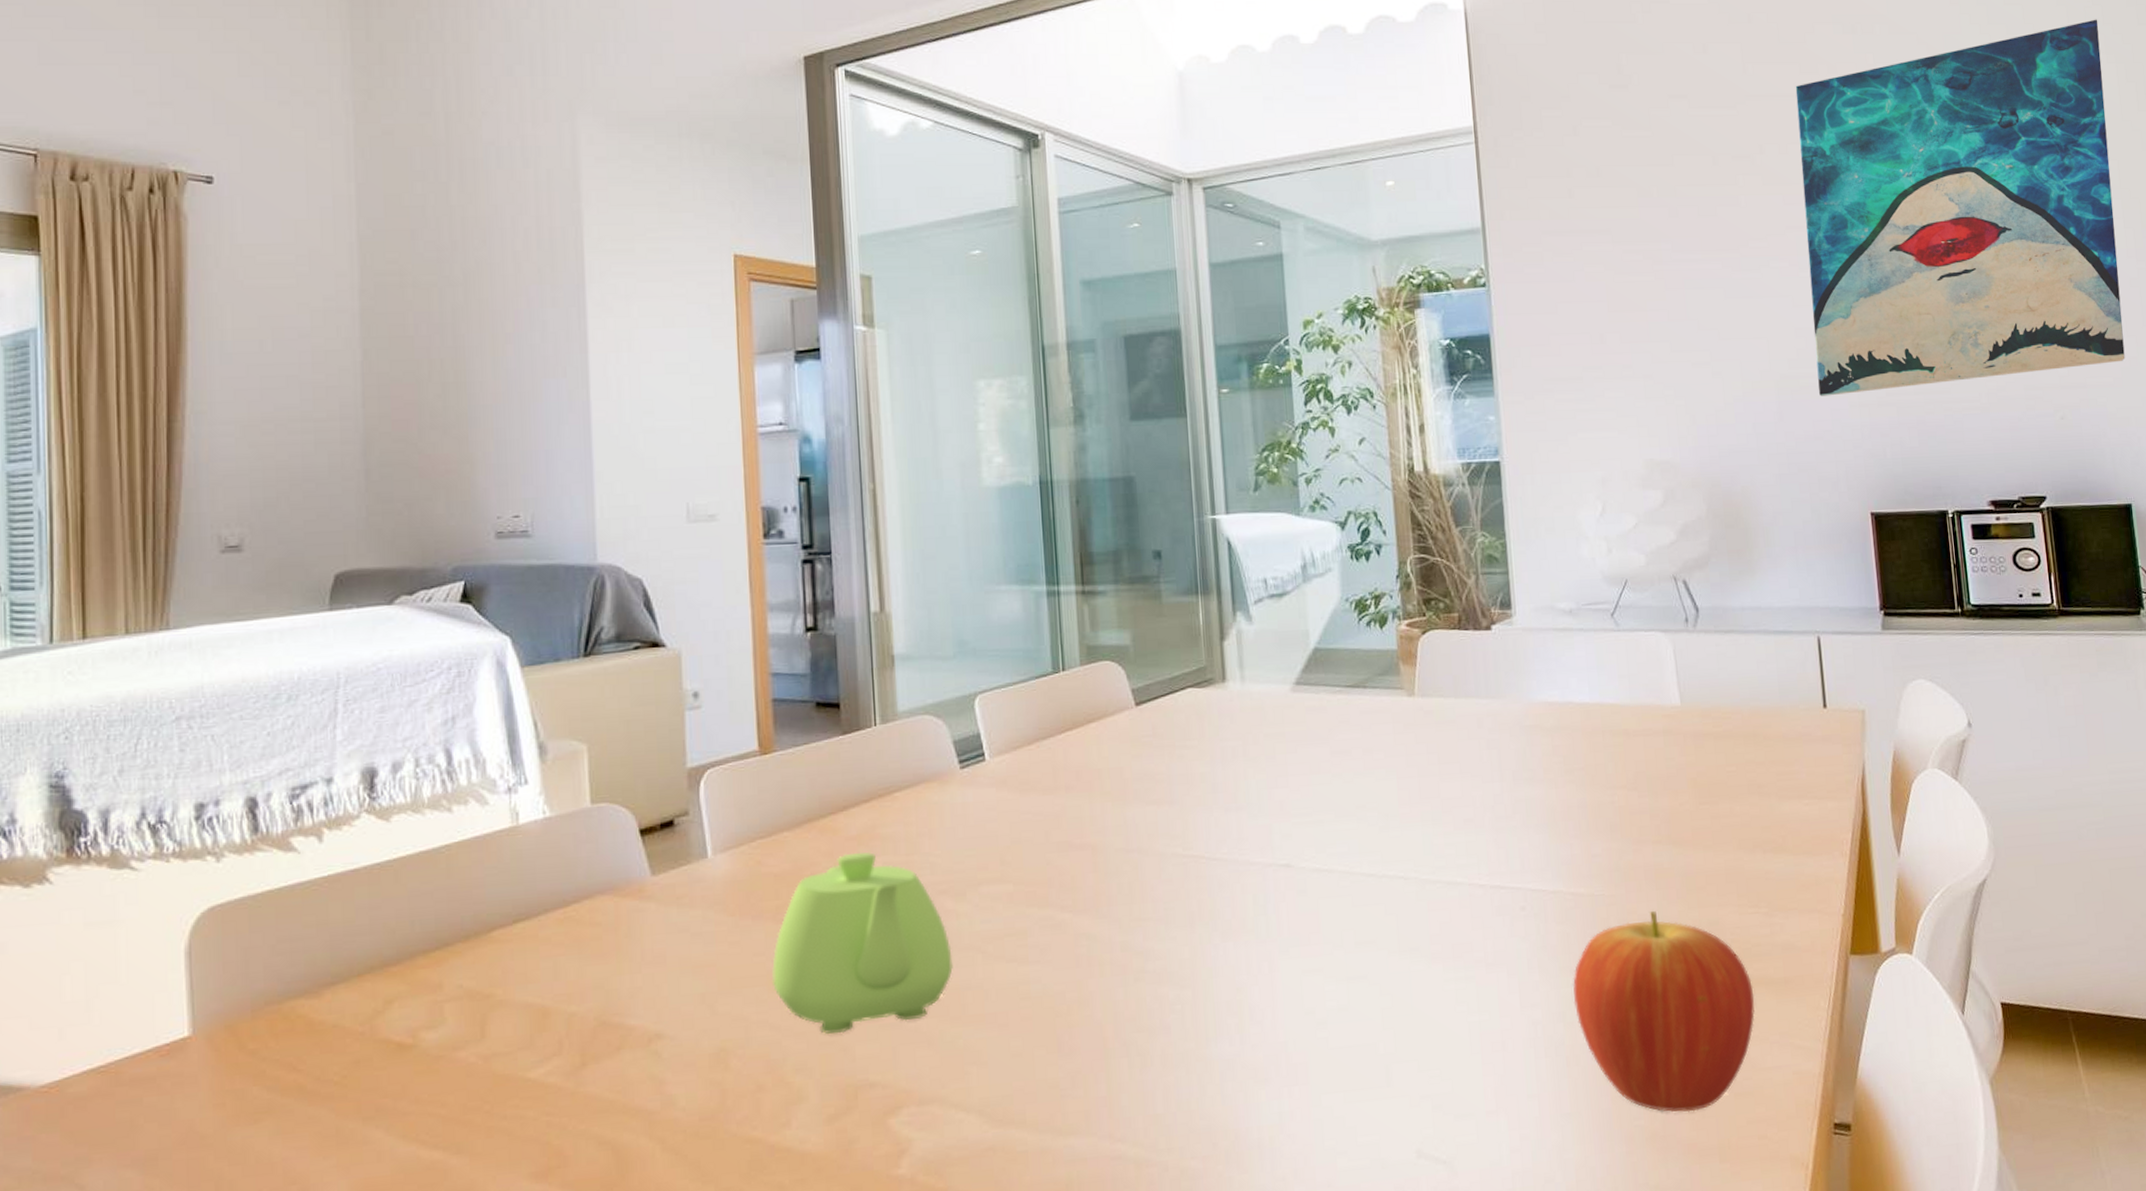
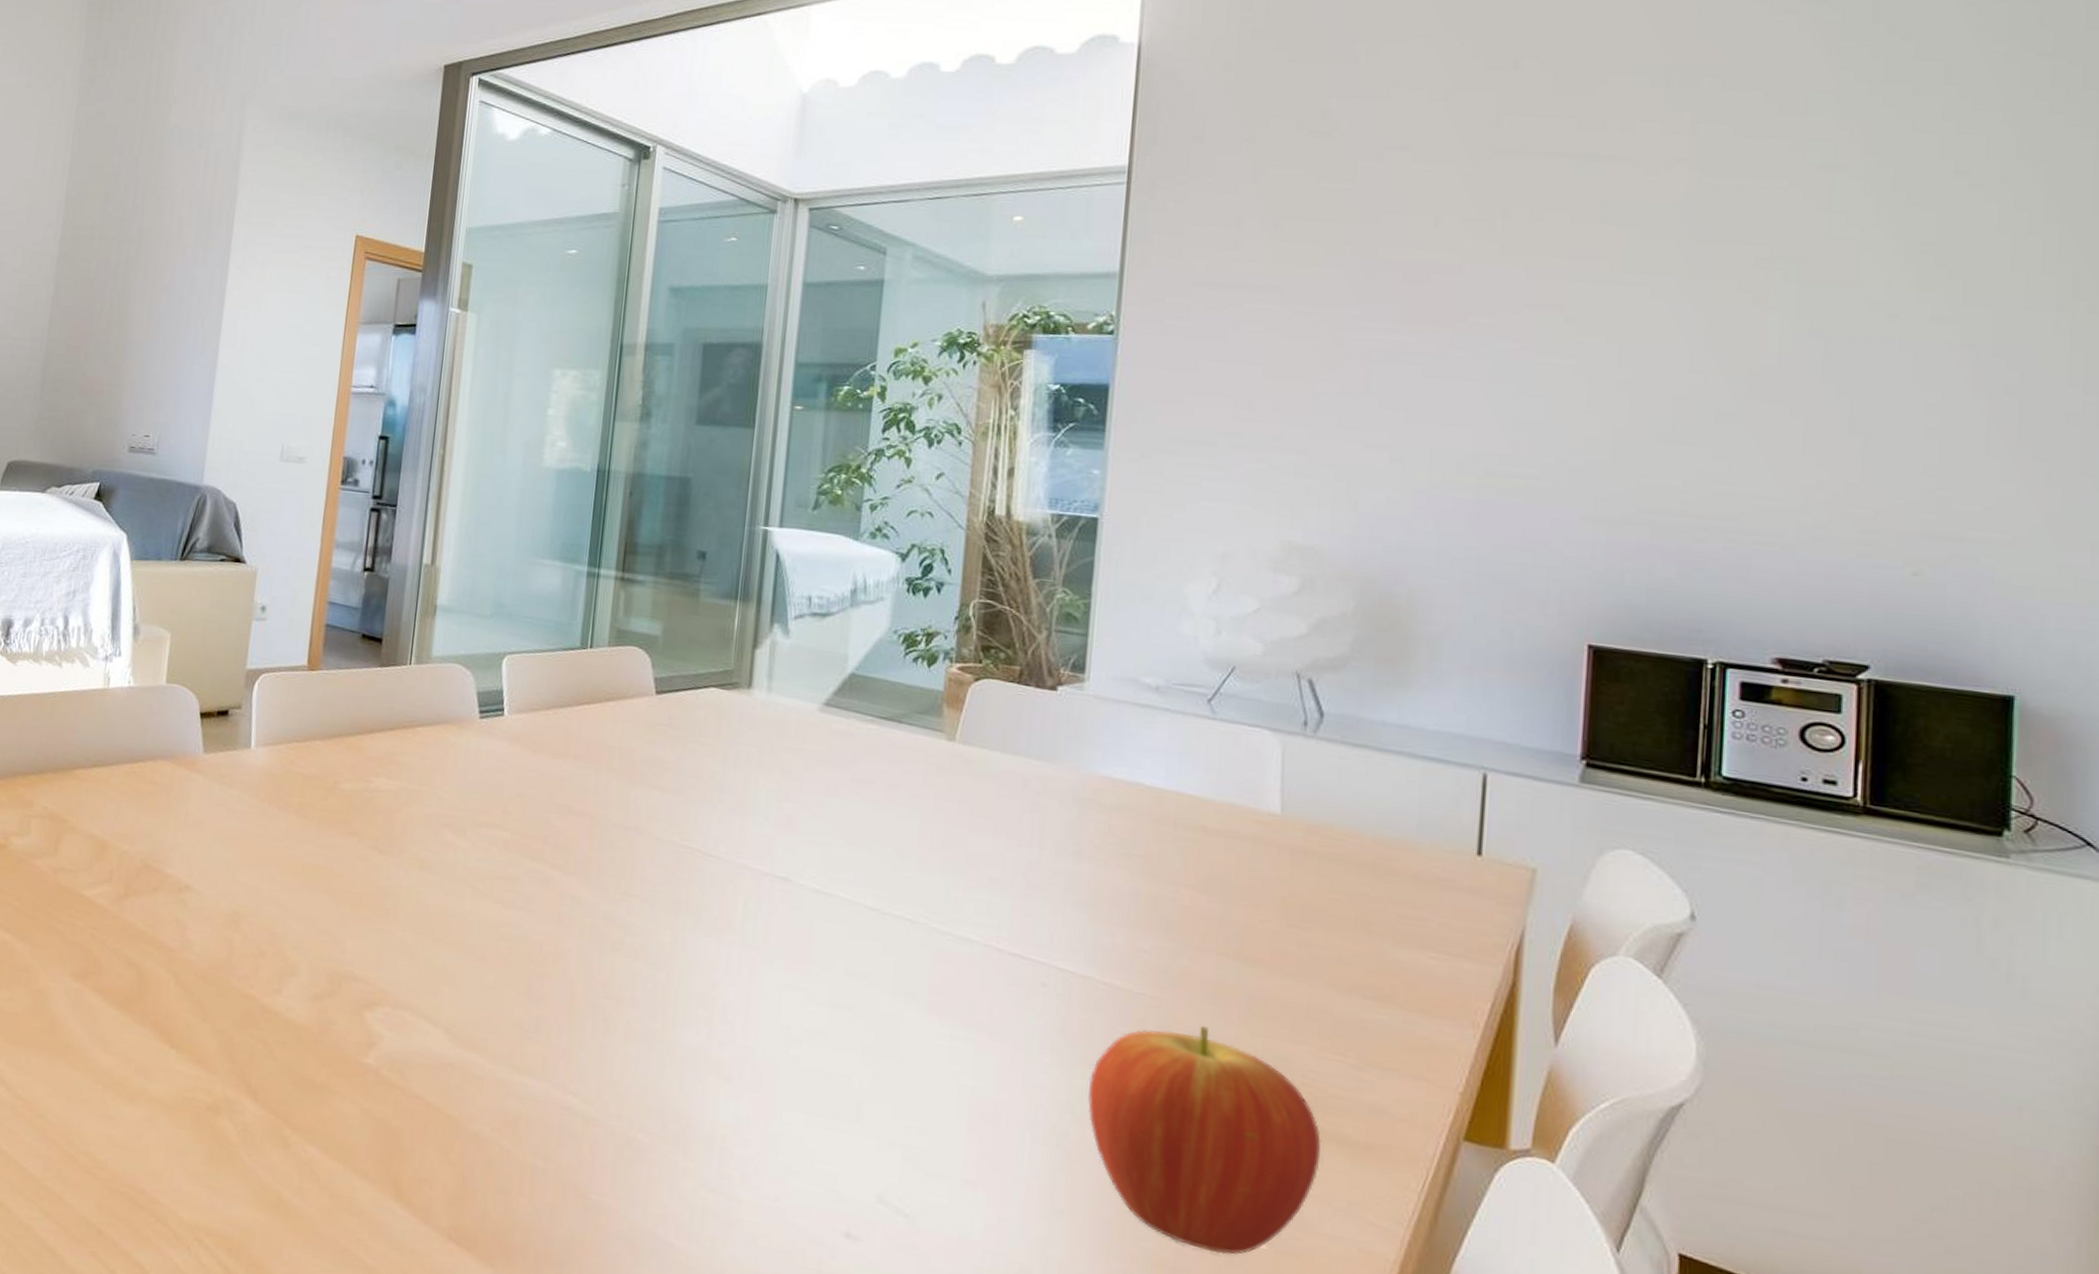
teapot: present [771,851,953,1035] -> none [285,770,445,931]
wall art: present [1795,19,2125,396] -> none [1536,82,2075,517]

